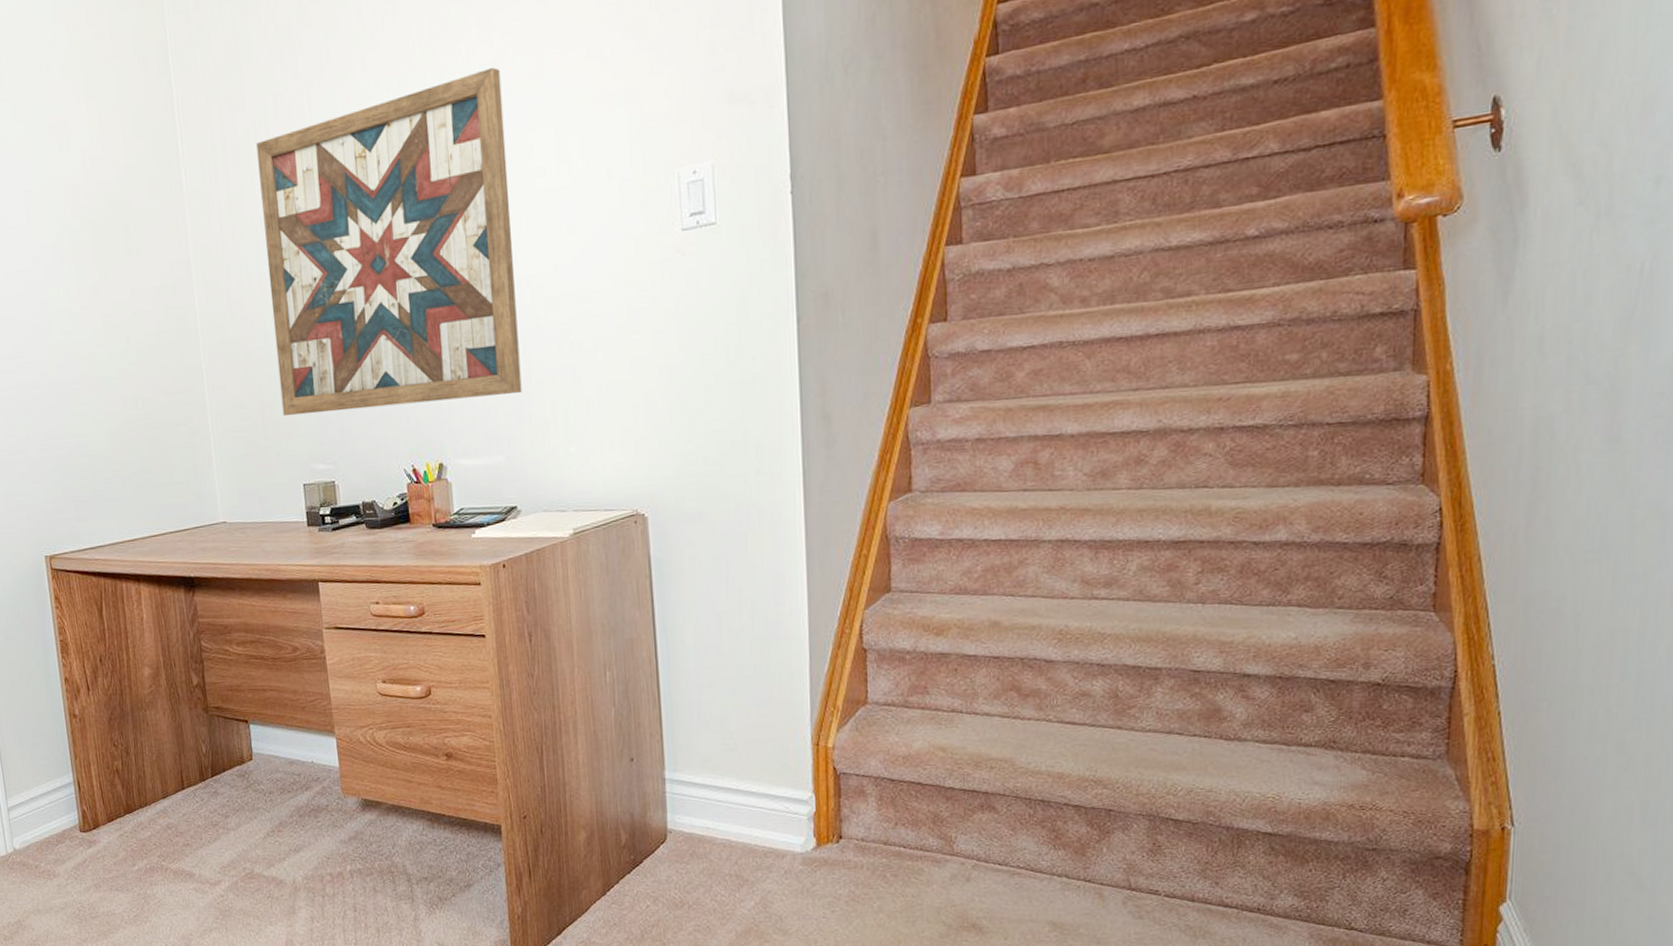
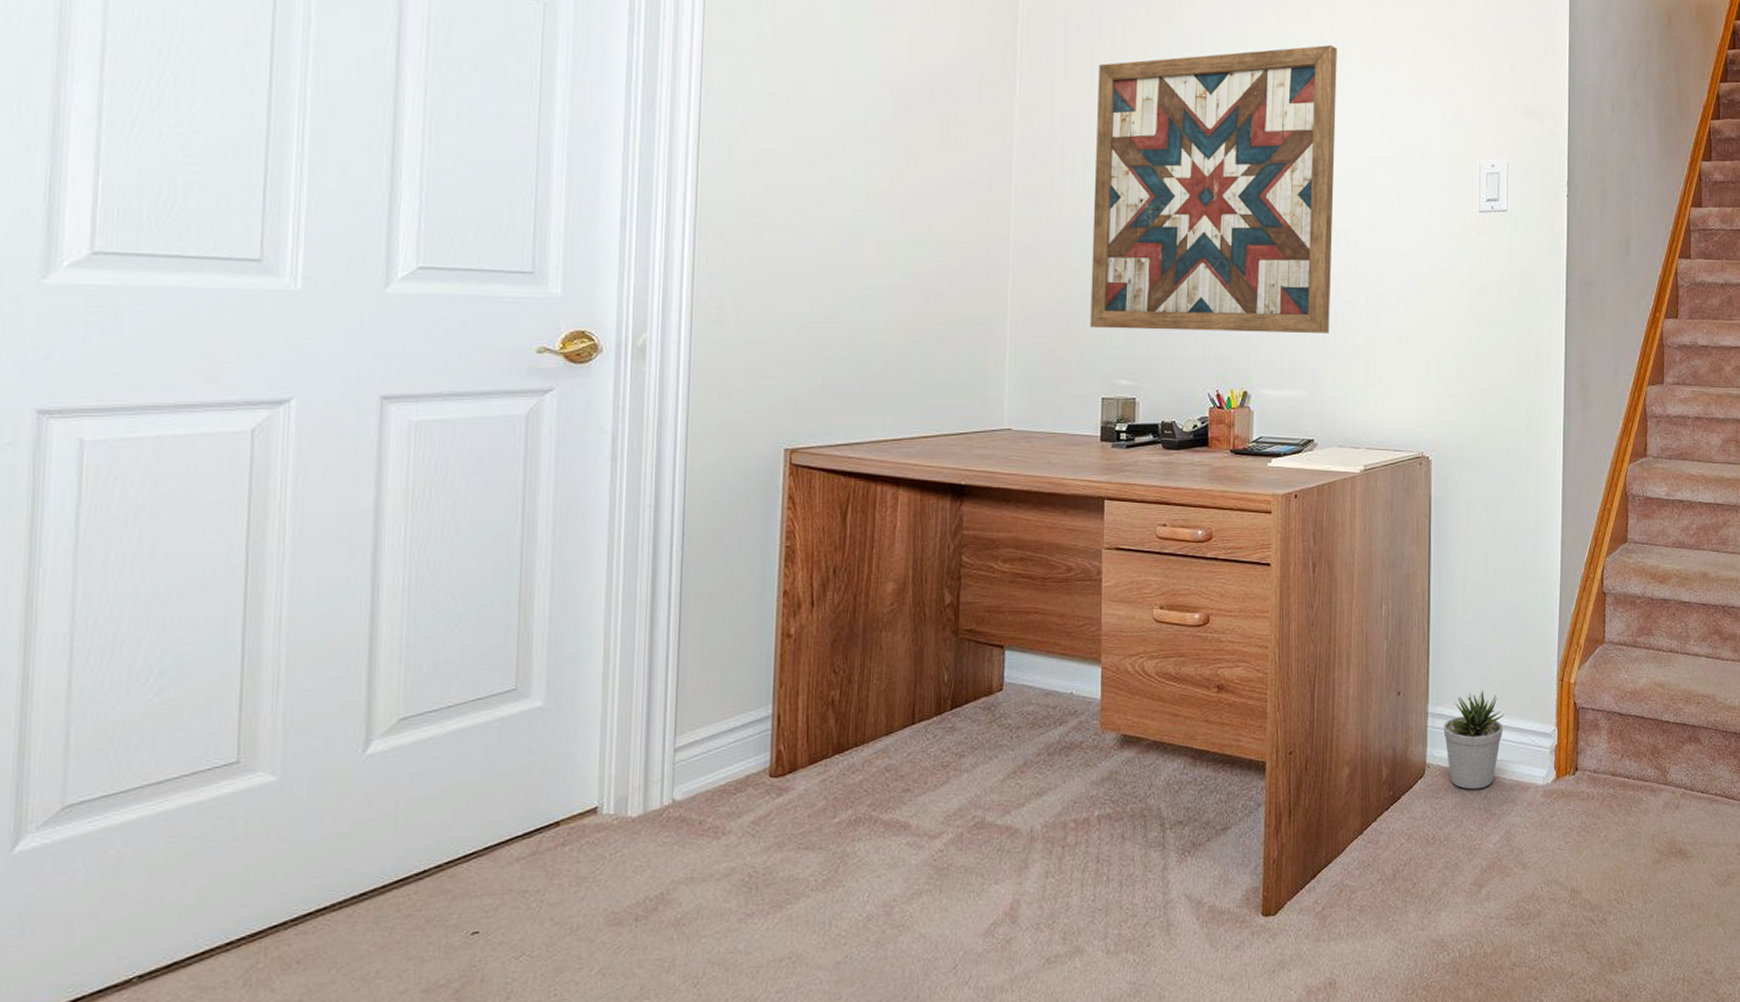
potted plant: none [683,756,752,856] -> present [1443,690,1504,790]

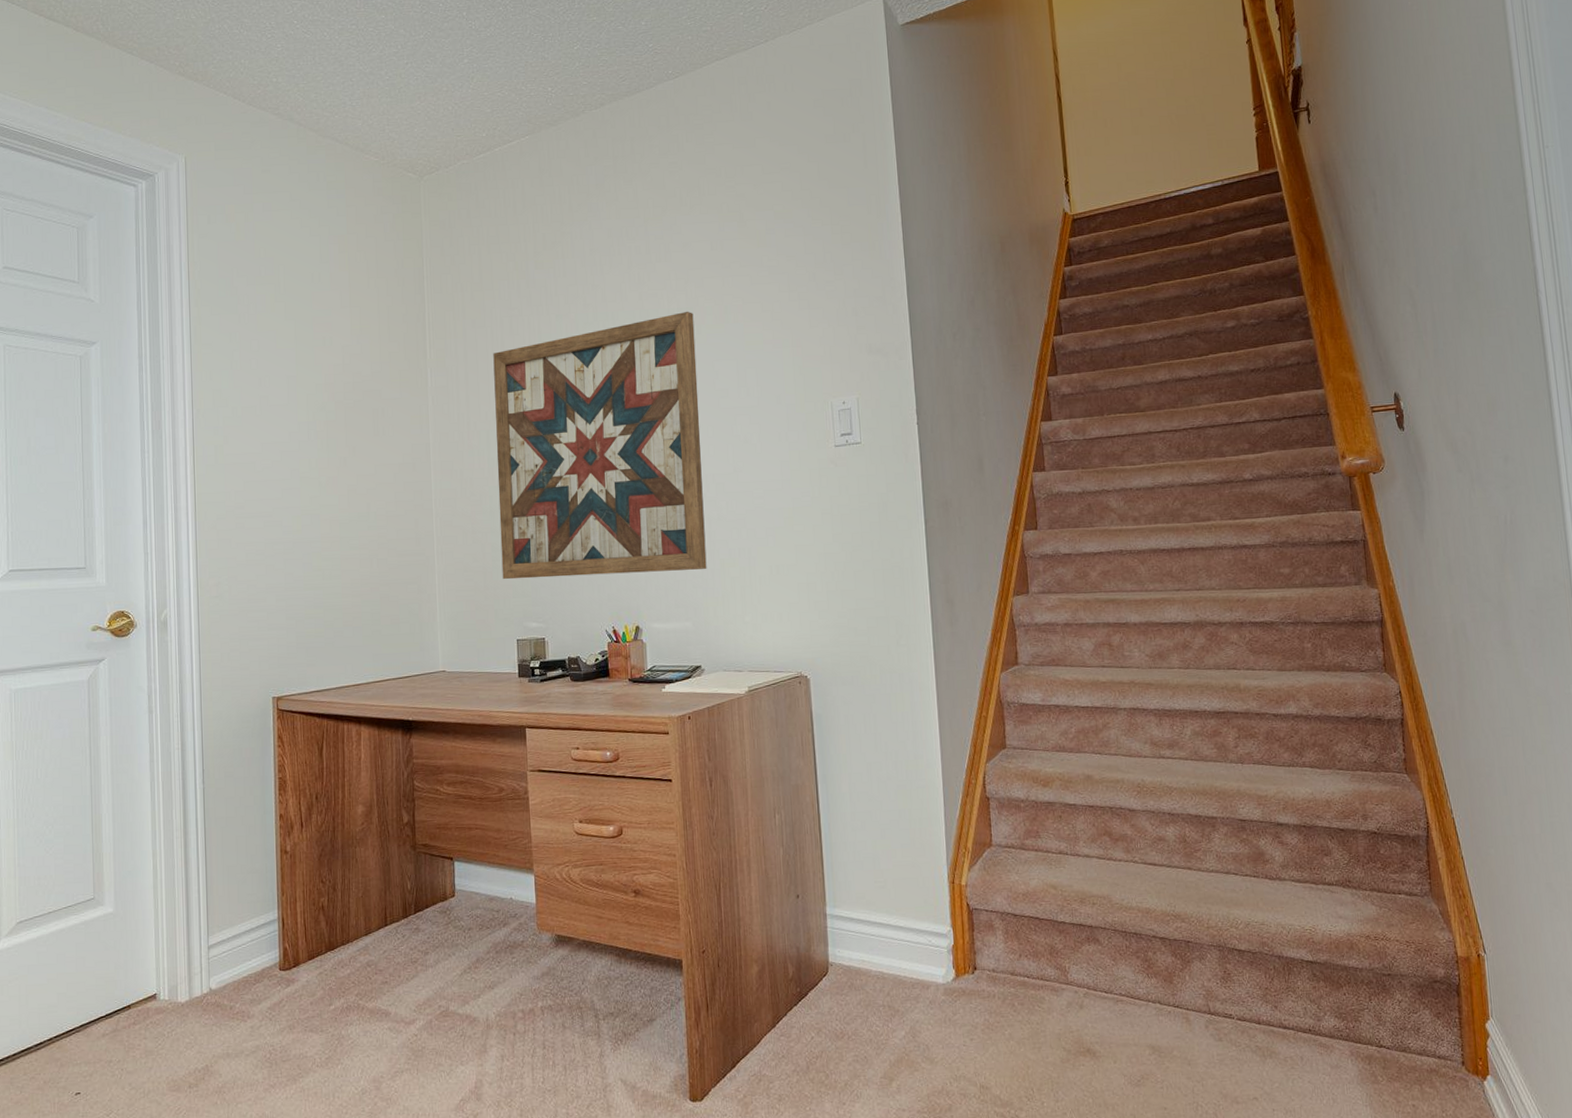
potted plant: present [1443,690,1504,790] -> none [842,893,900,987]

